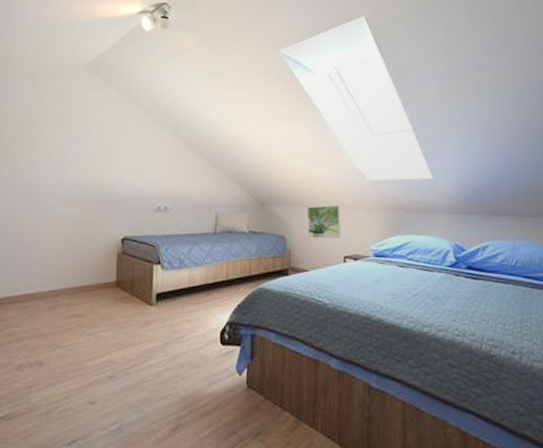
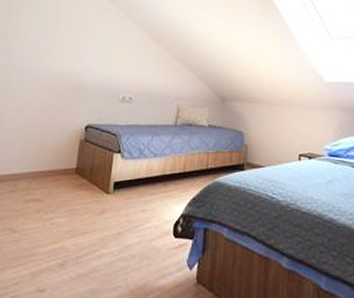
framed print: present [308,205,342,239] -> none [266,104,298,136]

